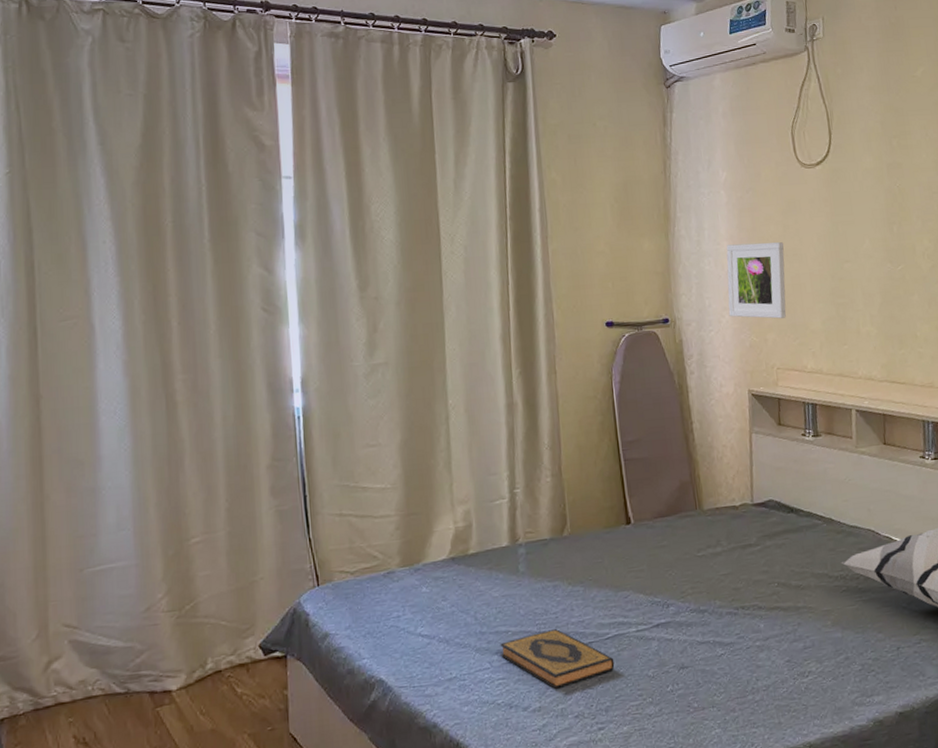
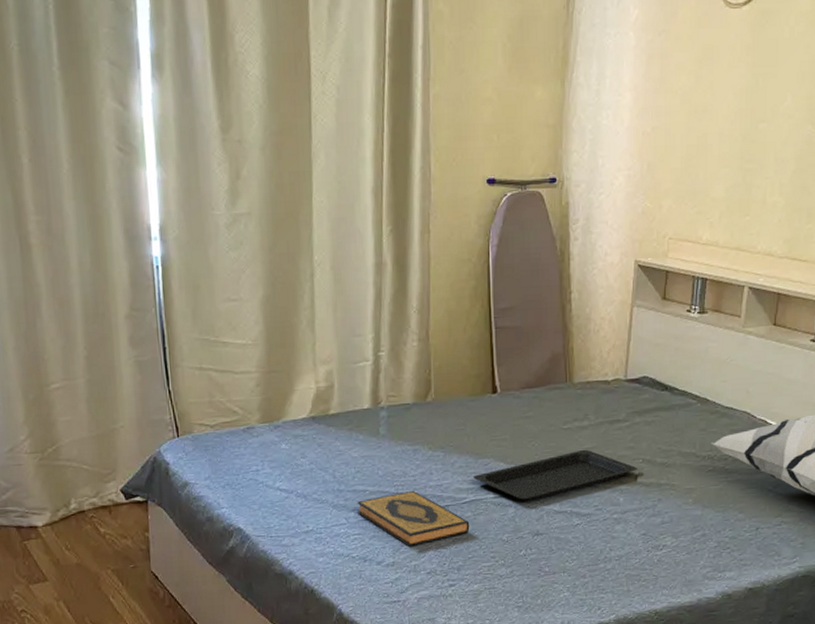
serving tray: none [613,576,774,634] -> present [472,449,637,501]
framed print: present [726,242,786,319] -> none [623,95,694,183]

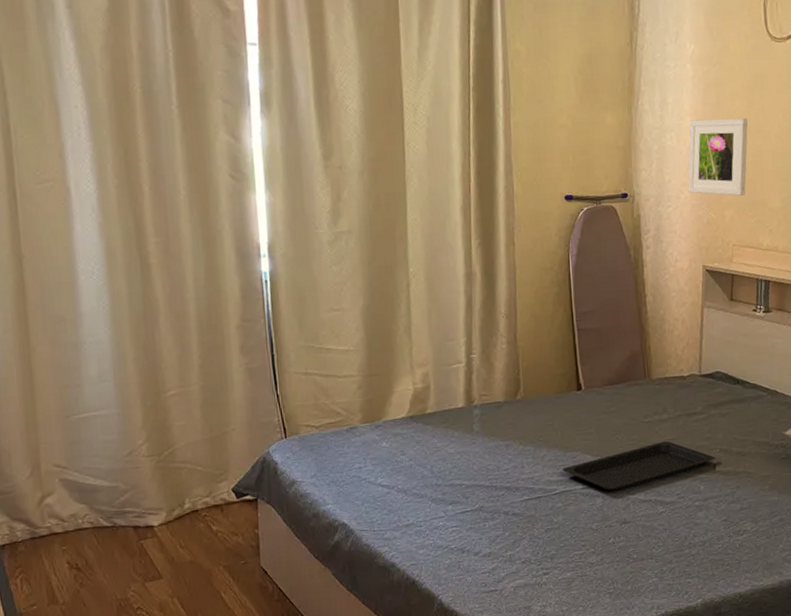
hardback book: present [357,491,470,547] -> none [454,484,561,537]
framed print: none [623,95,694,183] -> present [687,118,748,196]

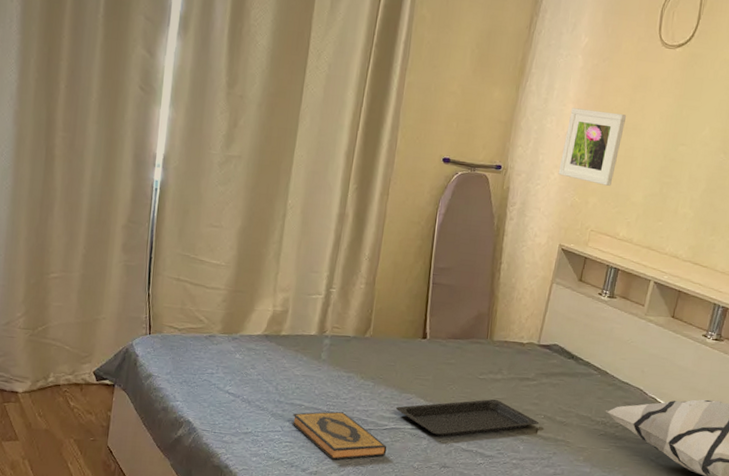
hardback book: none [454,484,561,537] -> present [292,411,387,460]

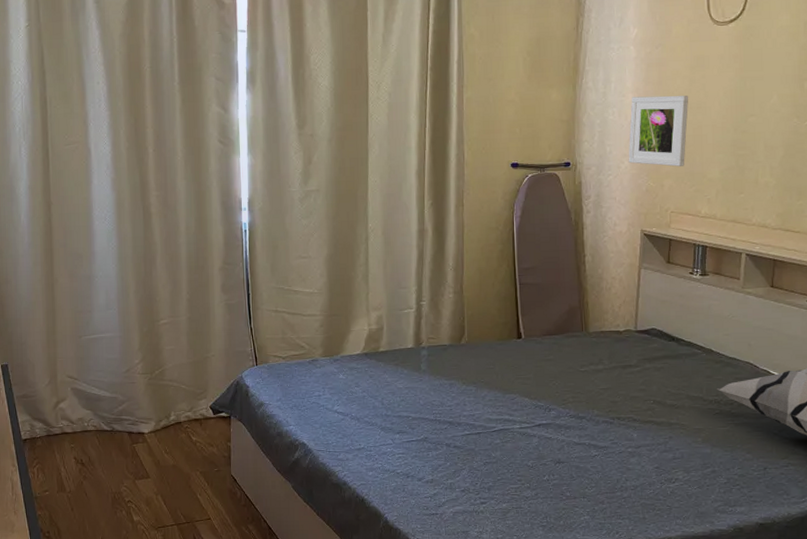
hardback book: present [292,411,387,460] -> none [401,419,499,467]
serving tray: present [395,399,539,437] -> none [501,389,649,432]

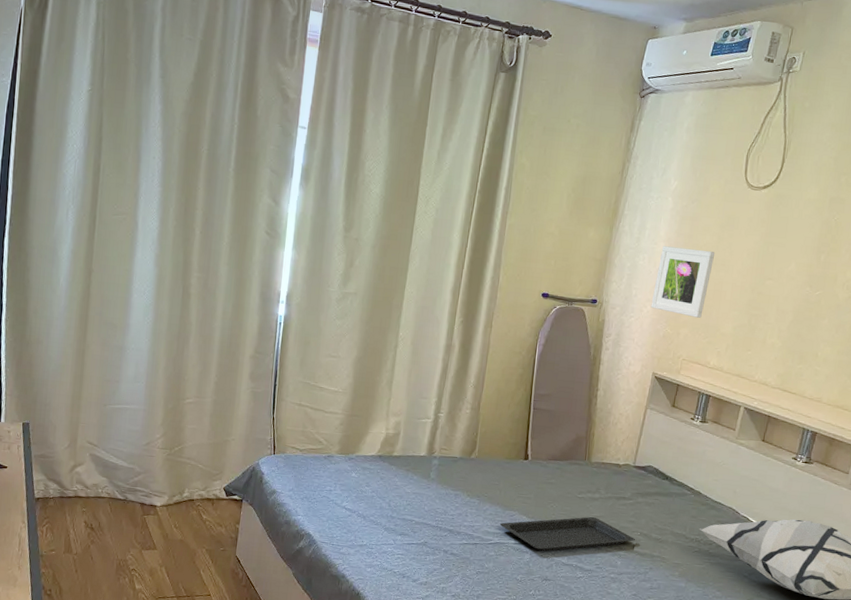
serving tray: none [501,389,649,432] -> present [499,516,635,552]

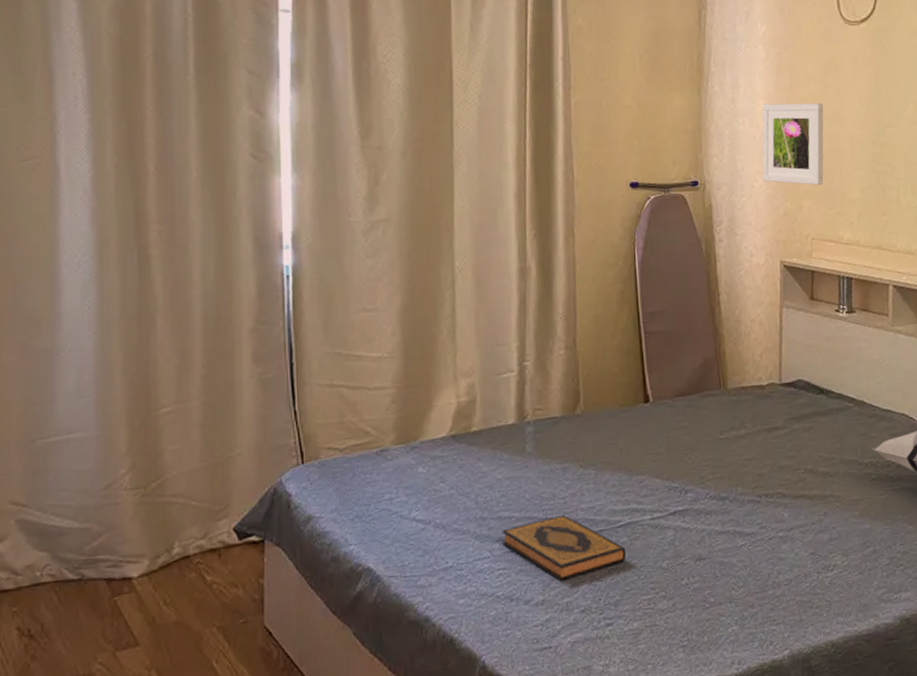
hardback book: none [403,526,492,572] -> present [502,515,626,581]
serving tray: present [499,516,635,552] -> none [627,460,800,522]

